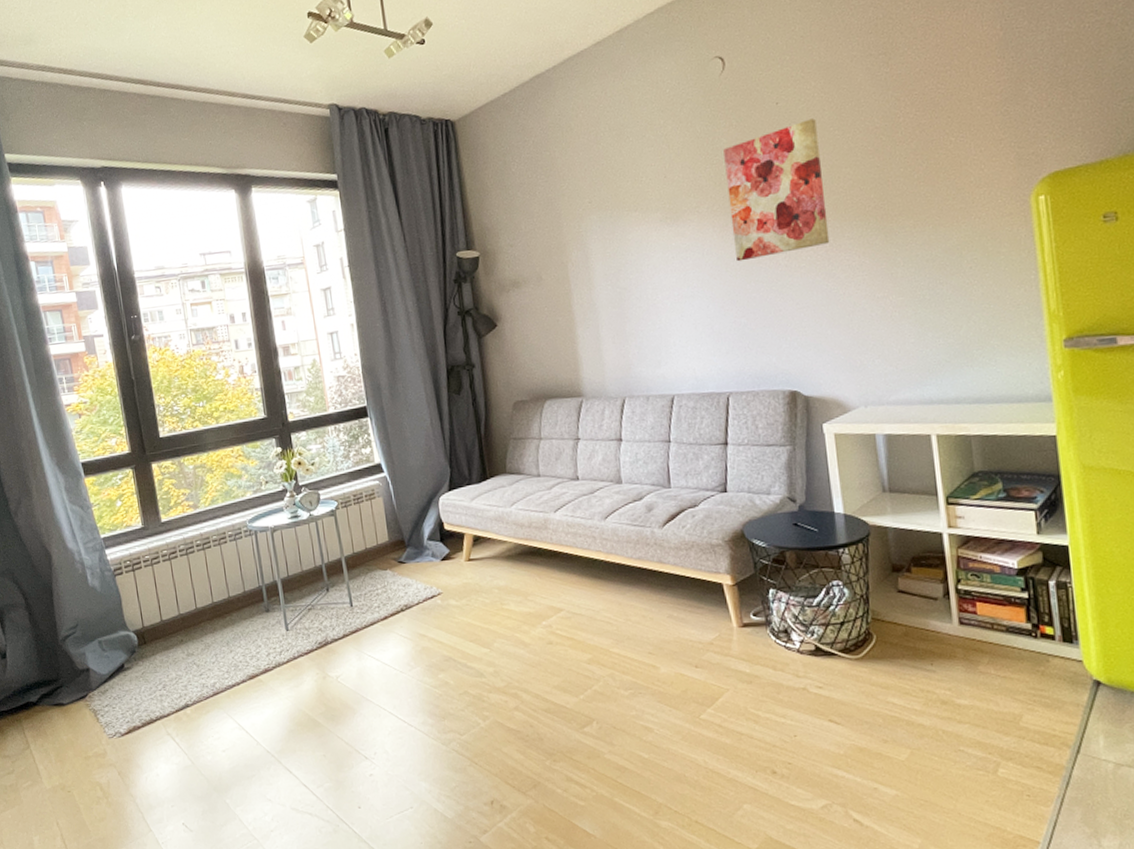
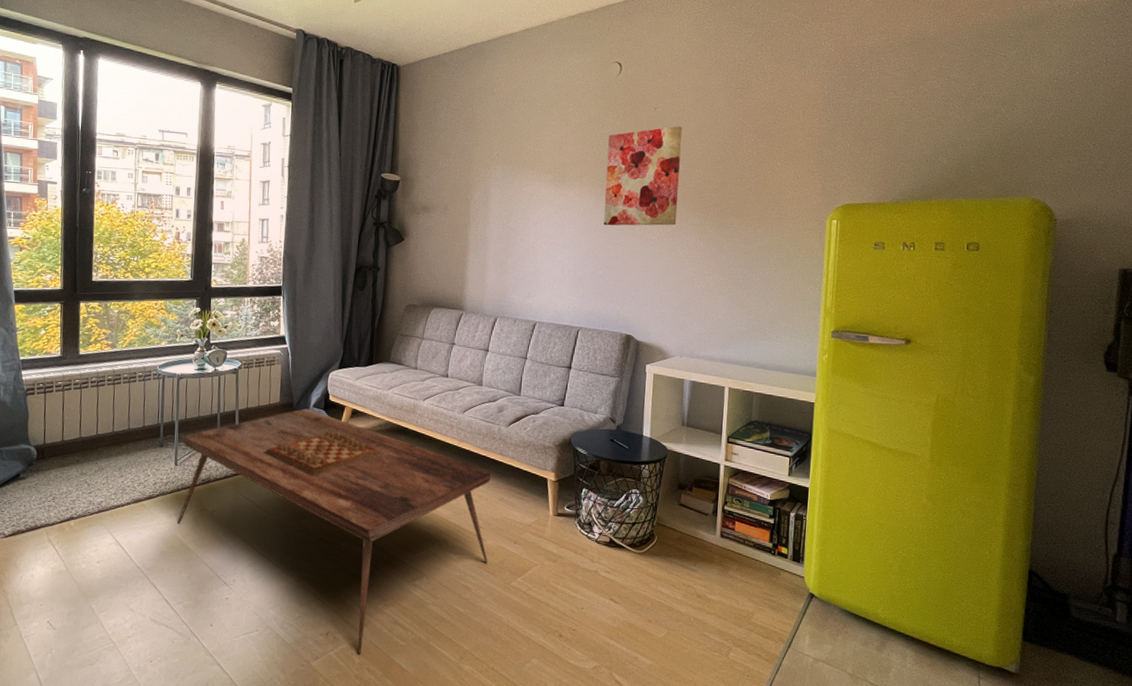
coffee table: none [289,543,668,821] -> present [177,408,492,654]

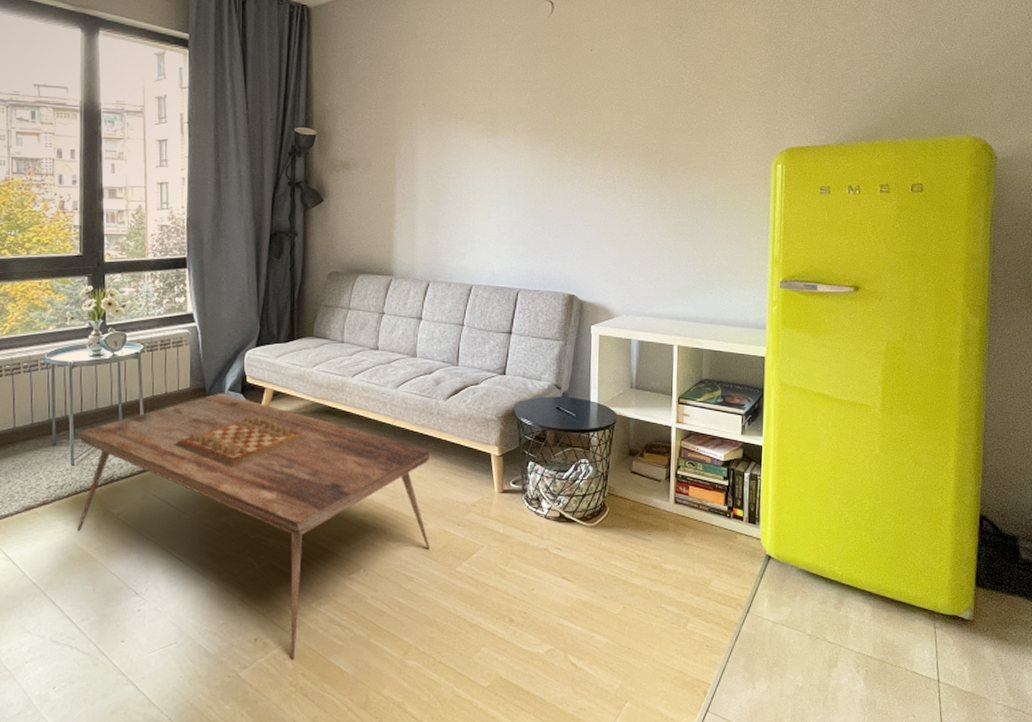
wall art: present [603,126,682,226] -> none [540,68,620,178]

